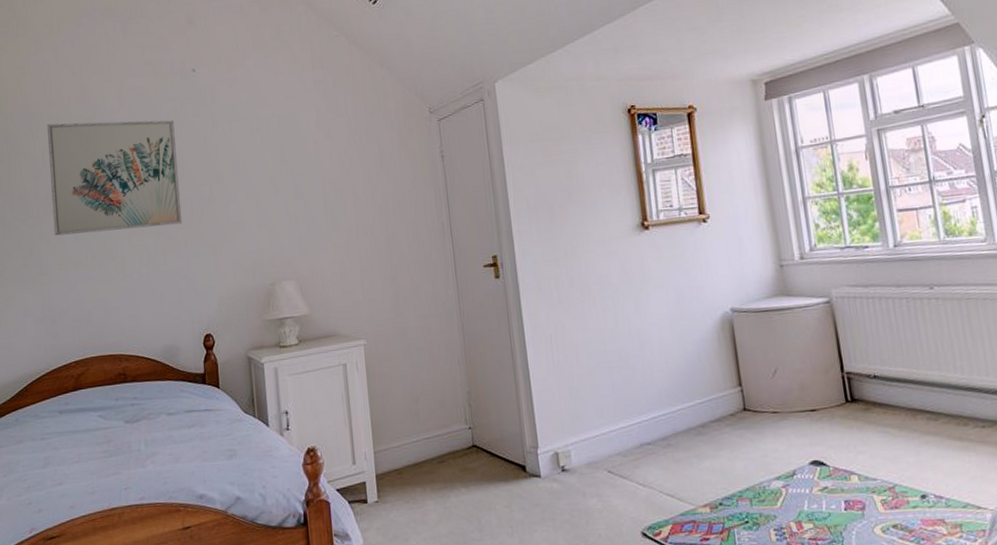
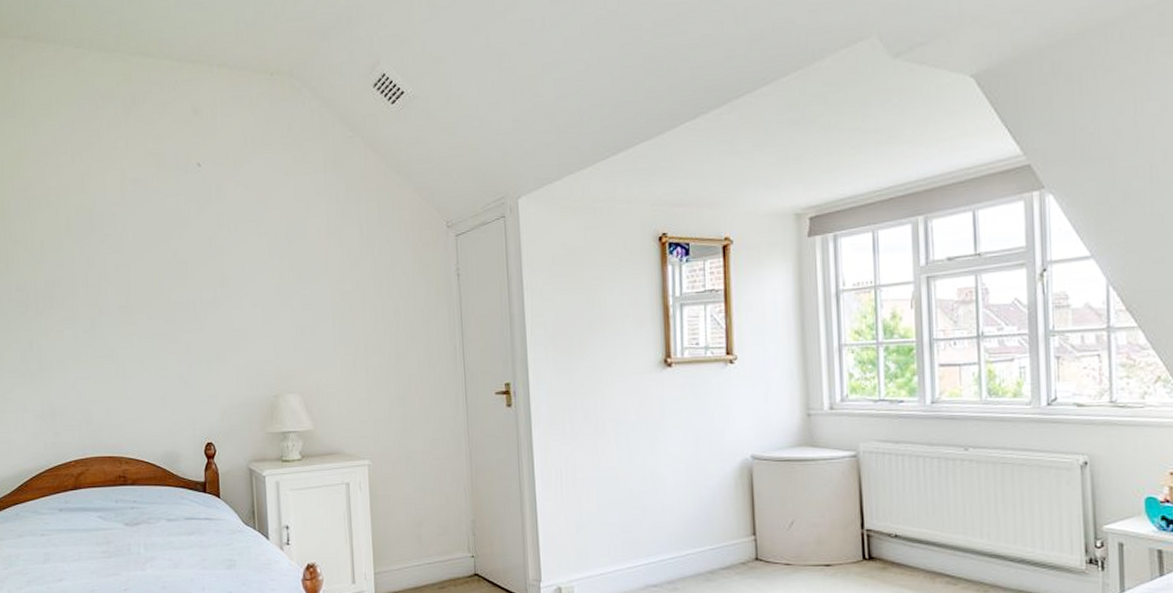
wall art: present [46,120,182,236] -> none [45,212,185,331]

